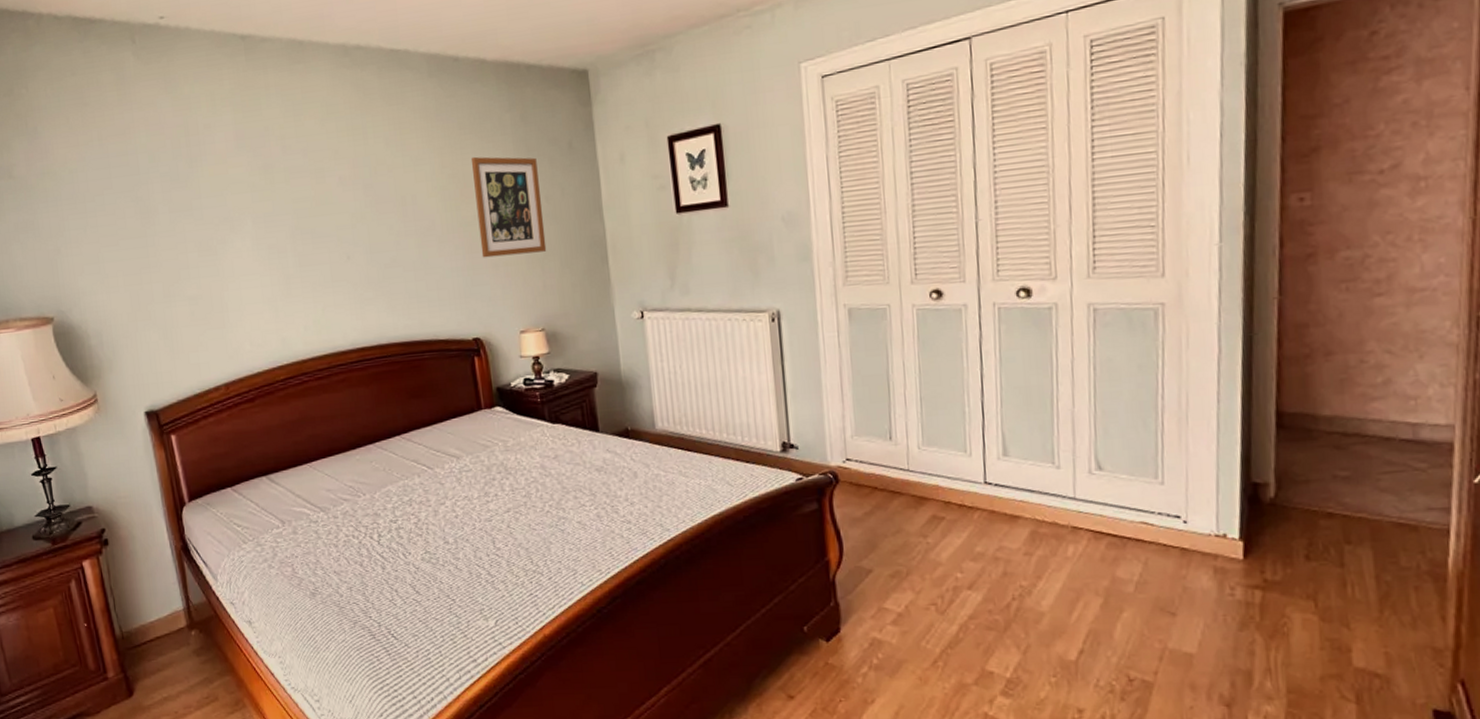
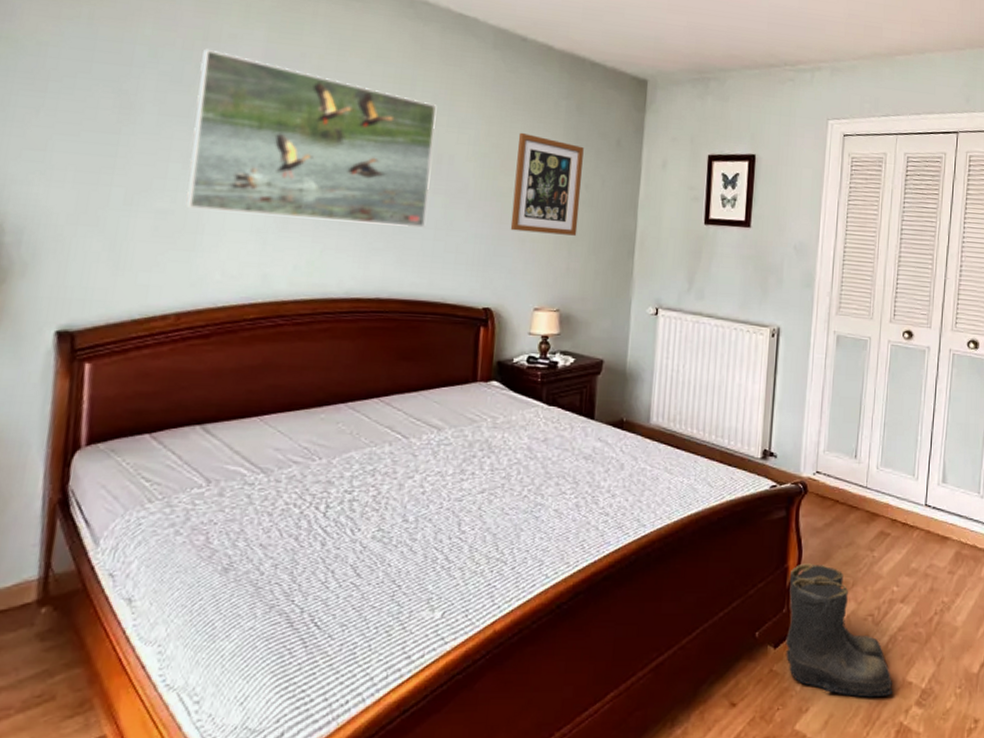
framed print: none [188,143,406,291] -> present [185,48,437,229]
boots: none [832,555,971,688] -> present [785,563,893,698]

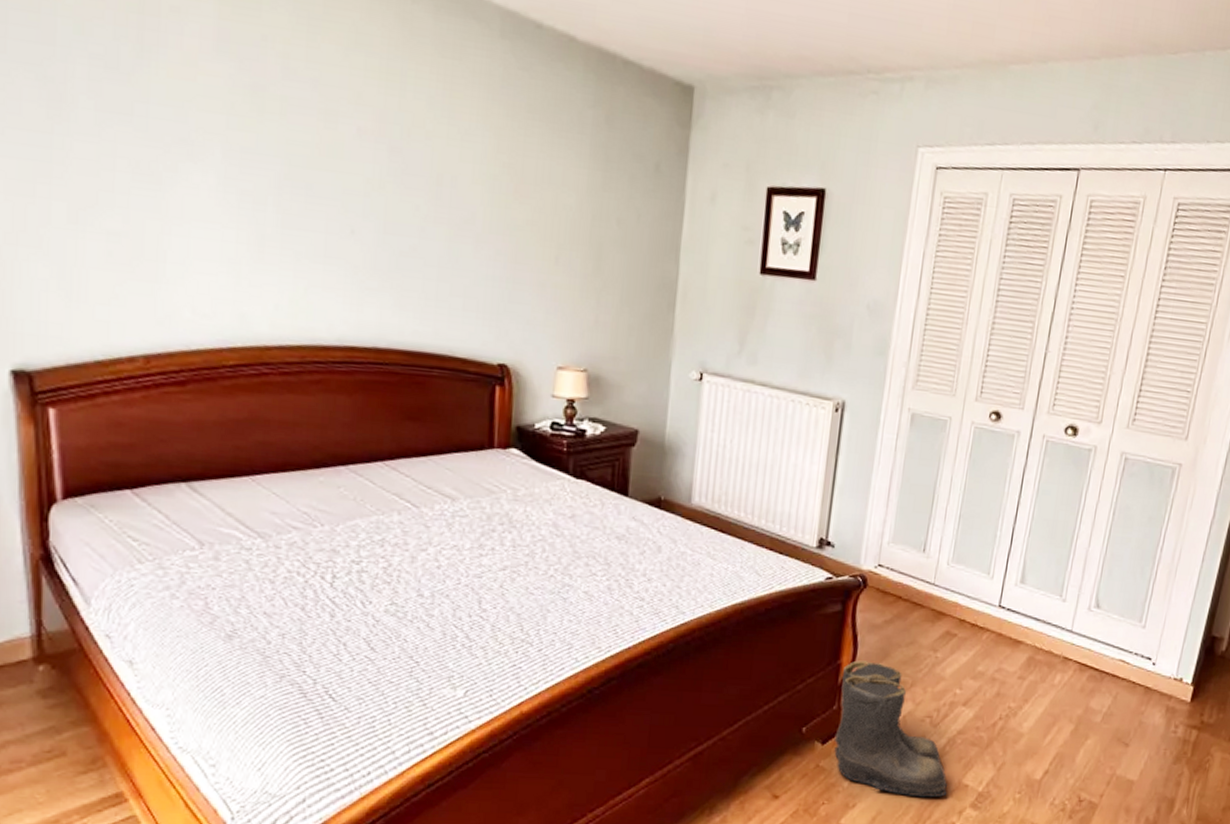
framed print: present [185,48,437,229] -> none [138,25,434,266]
wall art: present [510,132,584,236] -> none [527,149,615,282]

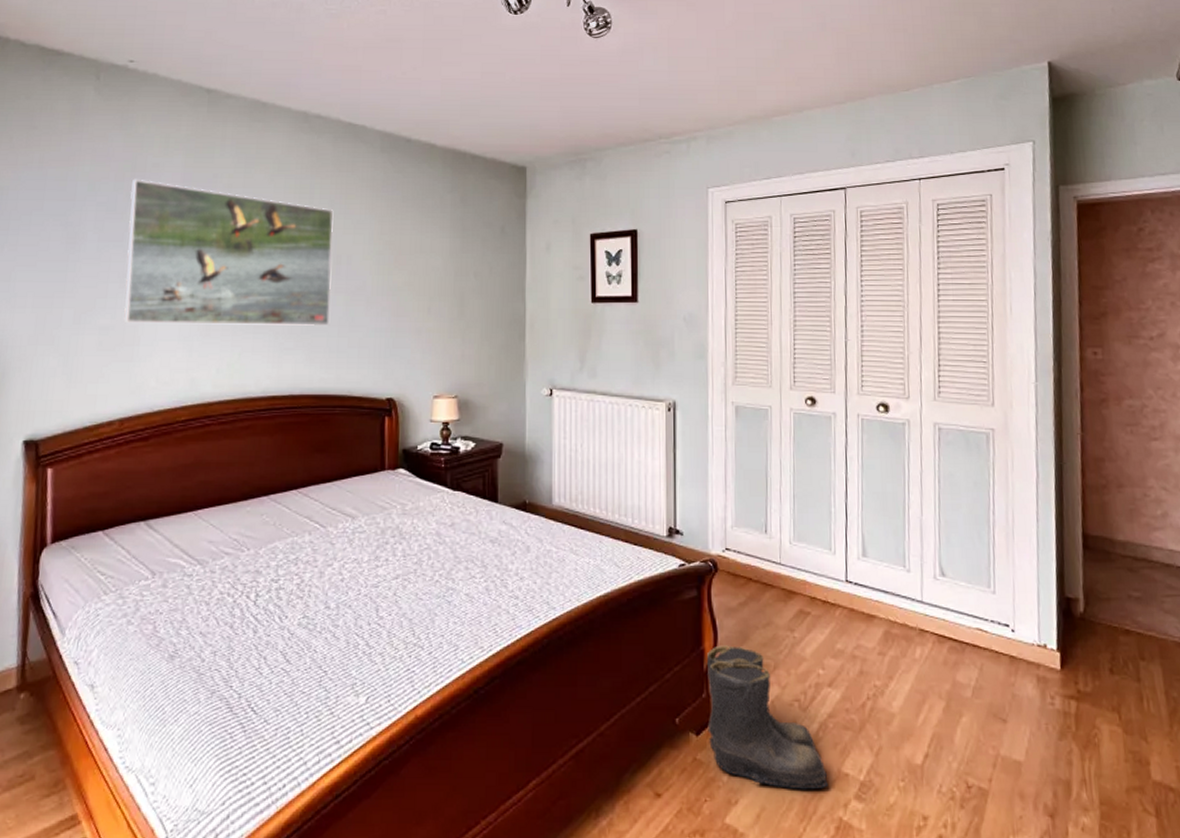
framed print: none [138,25,434,266] -> present [123,178,334,327]

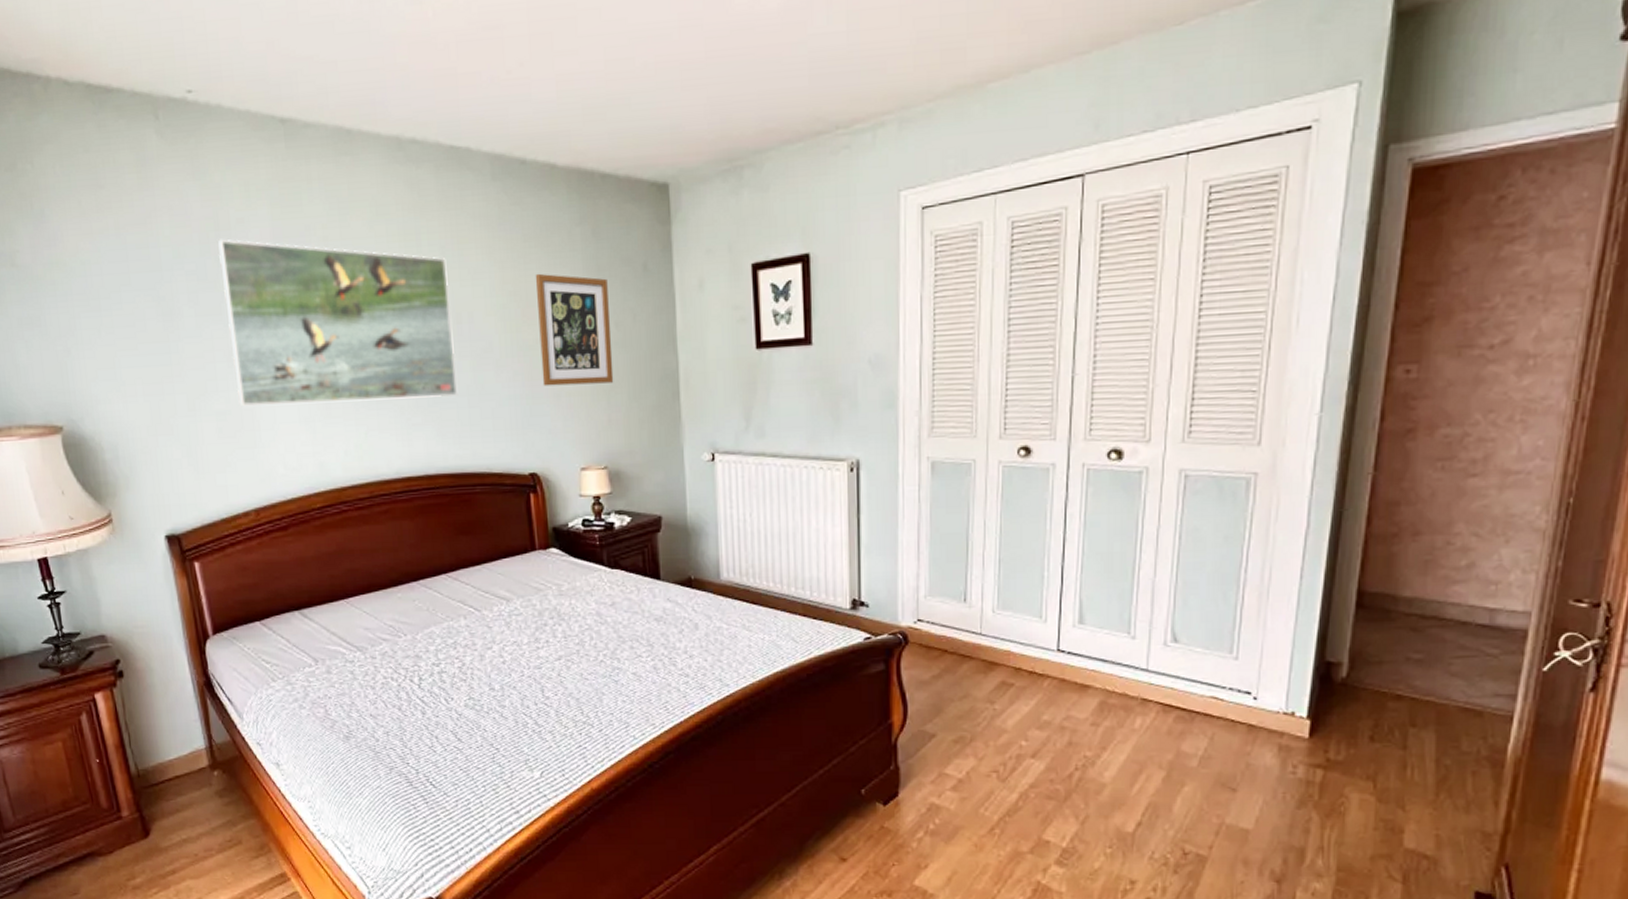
wall art: none [406,228,470,323] -> present [535,273,614,386]
boots: present [706,645,828,790] -> none [895,718,1027,856]

